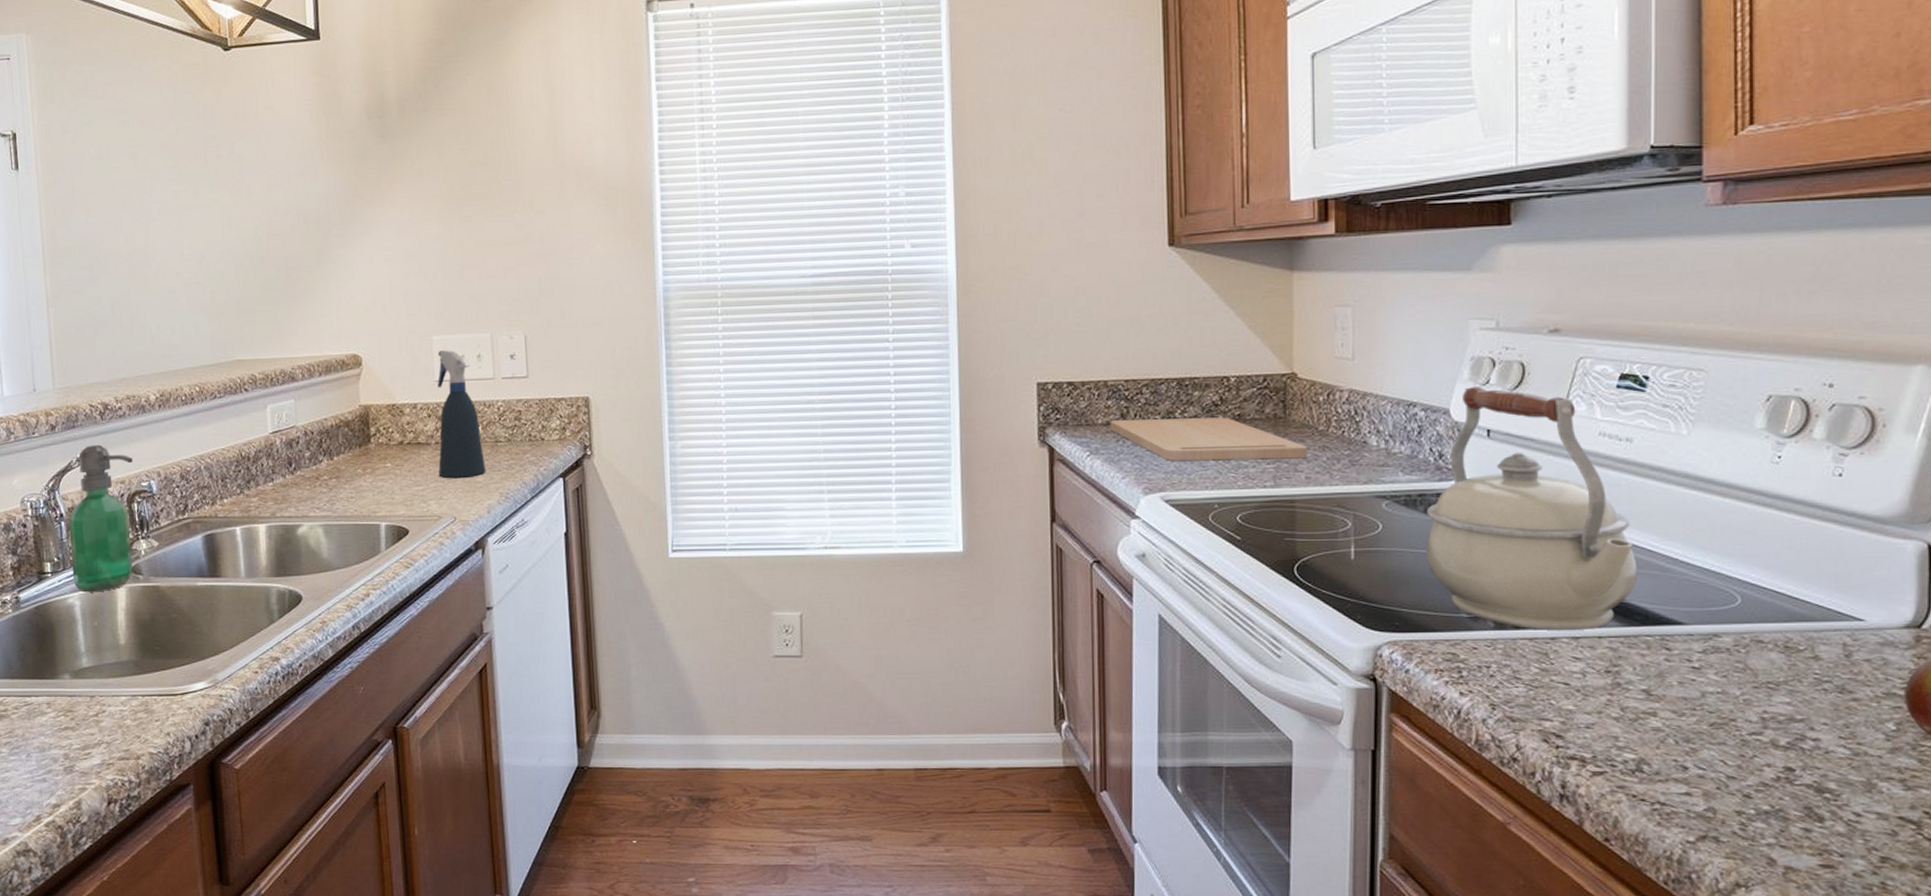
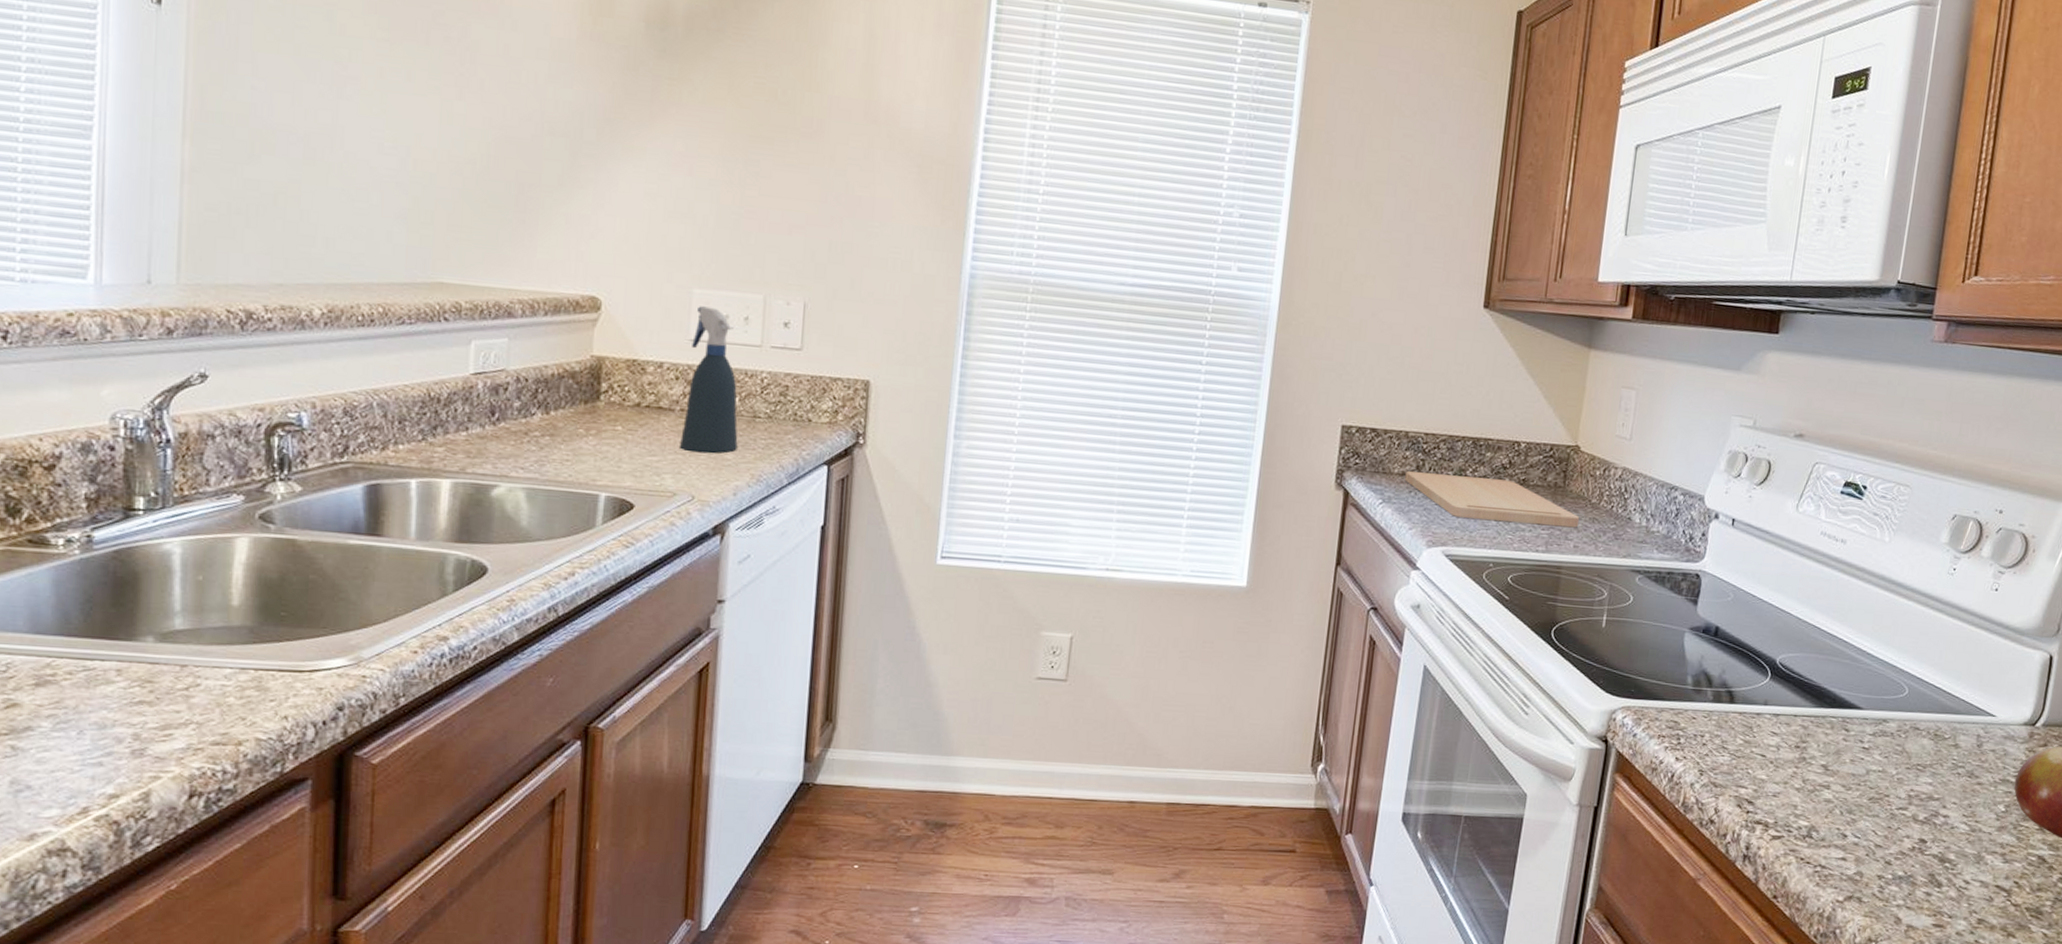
soap dispenser: present [68,444,133,593] -> none [174,359,280,540]
kettle: present [1426,387,1637,630] -> none [1665,478,1834,708]

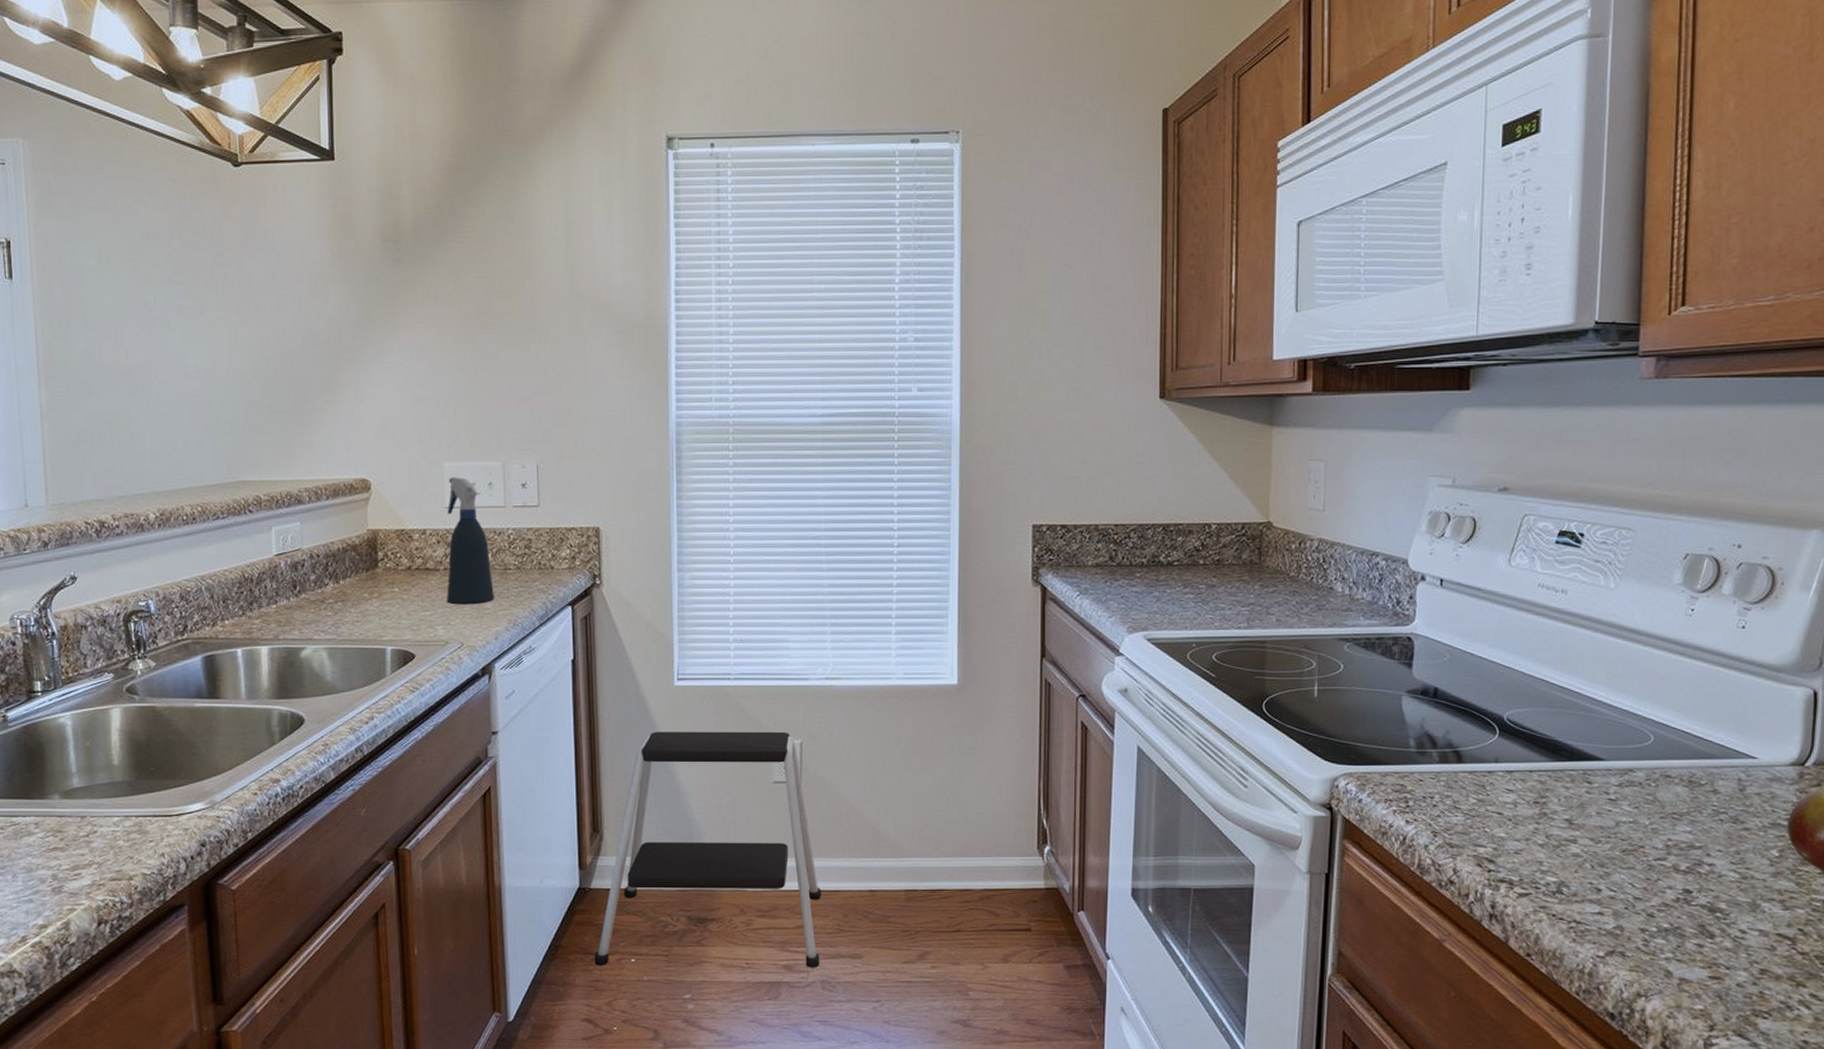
step stool: none [810,613,1076,883] -> present [594,731,821,968]
cutting board: present [1405,471,1580,528] -> none [1099,562,1280,603]

